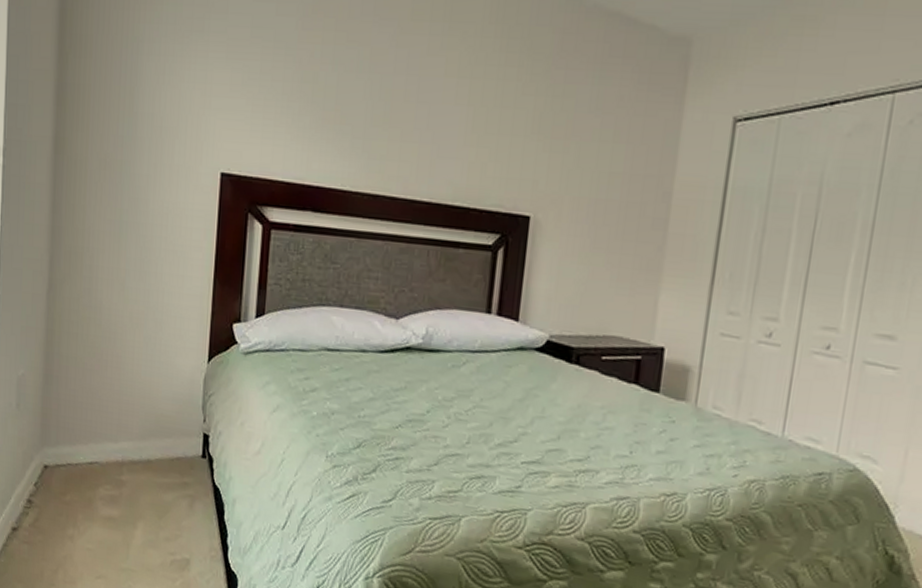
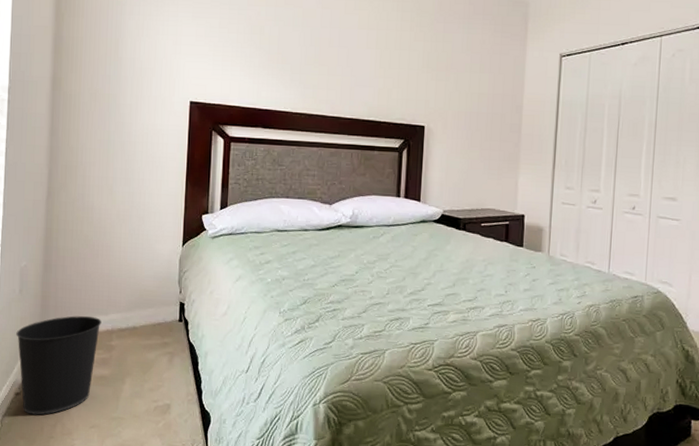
wastebasket: none [13,440,110,557] -> present [16,315,102,415]

